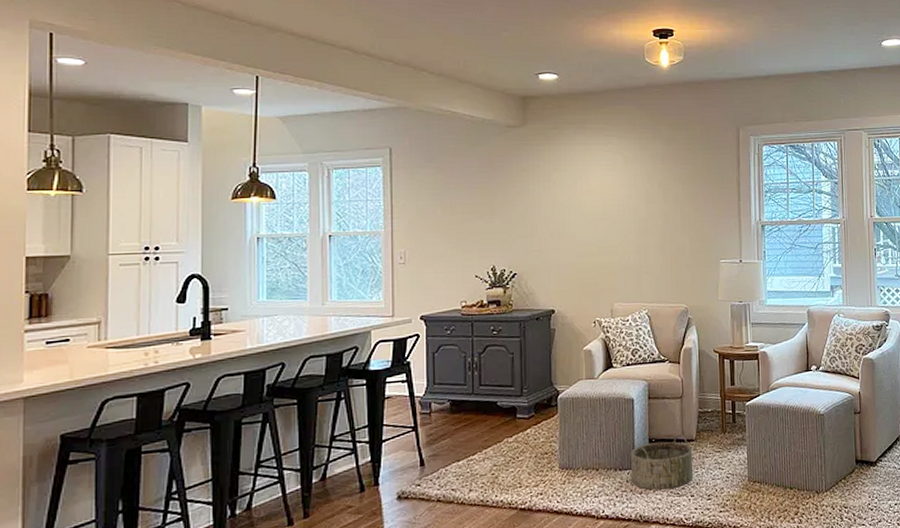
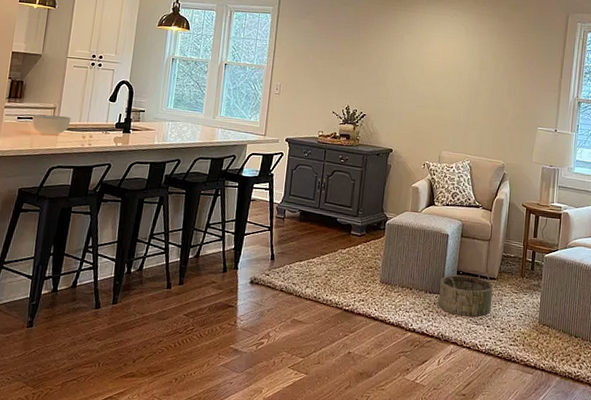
bowl: none [67,331,125,360] -> present [32,114,71,136]

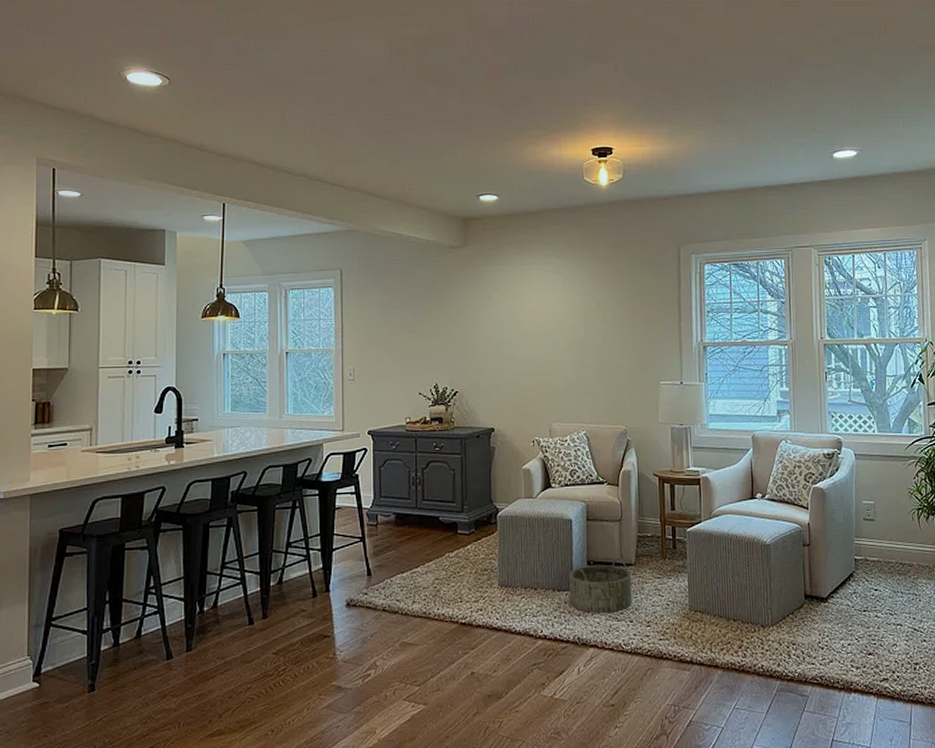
bowl: present [32,114,71,136] -> none [65,438,112,463]

